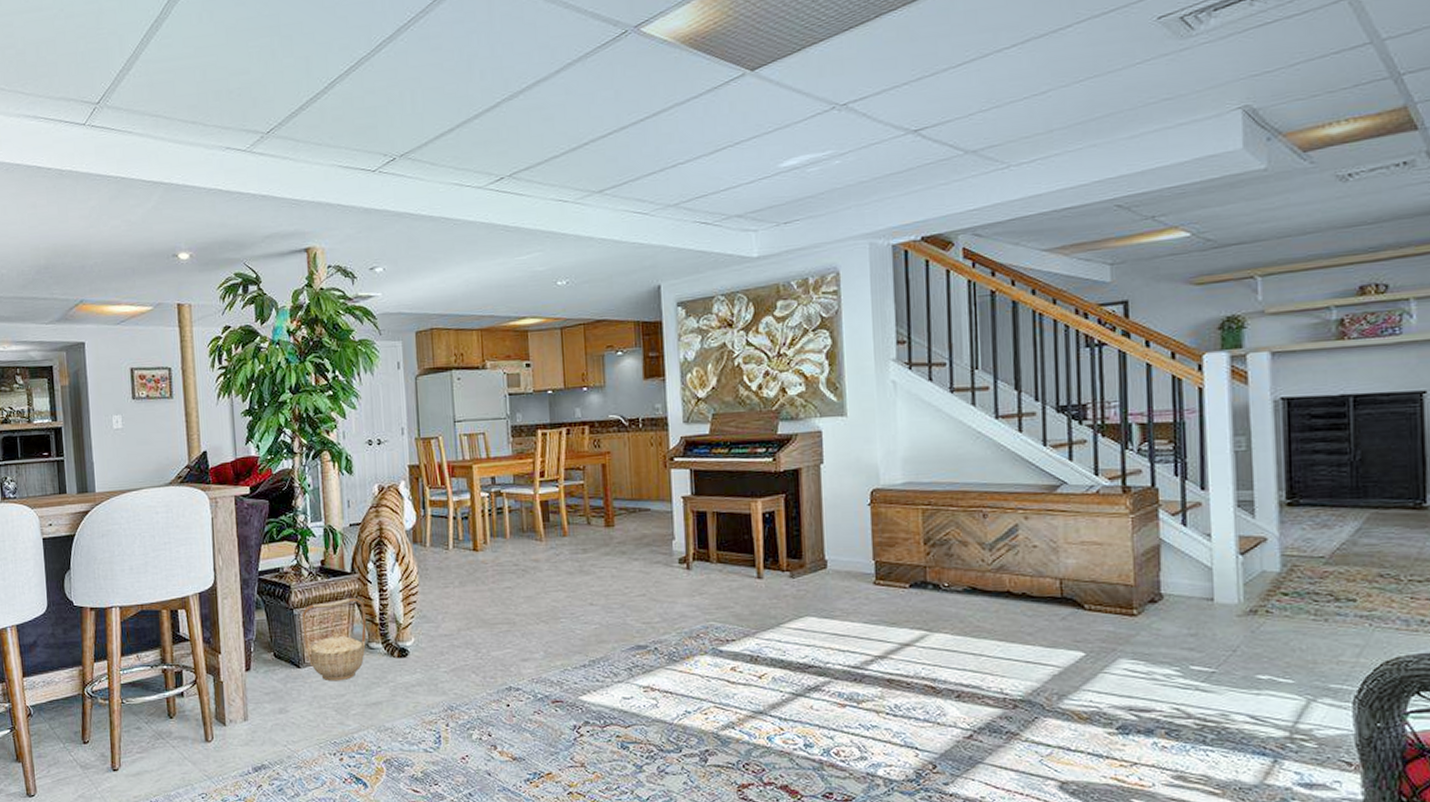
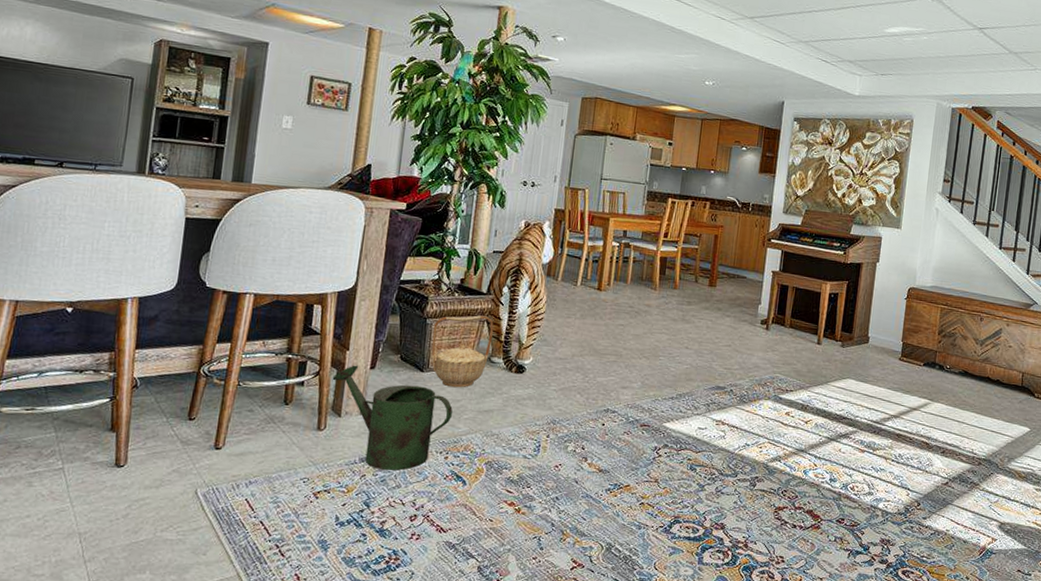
watering can: none [210,669,339,779] -> present [332,365,453,471]

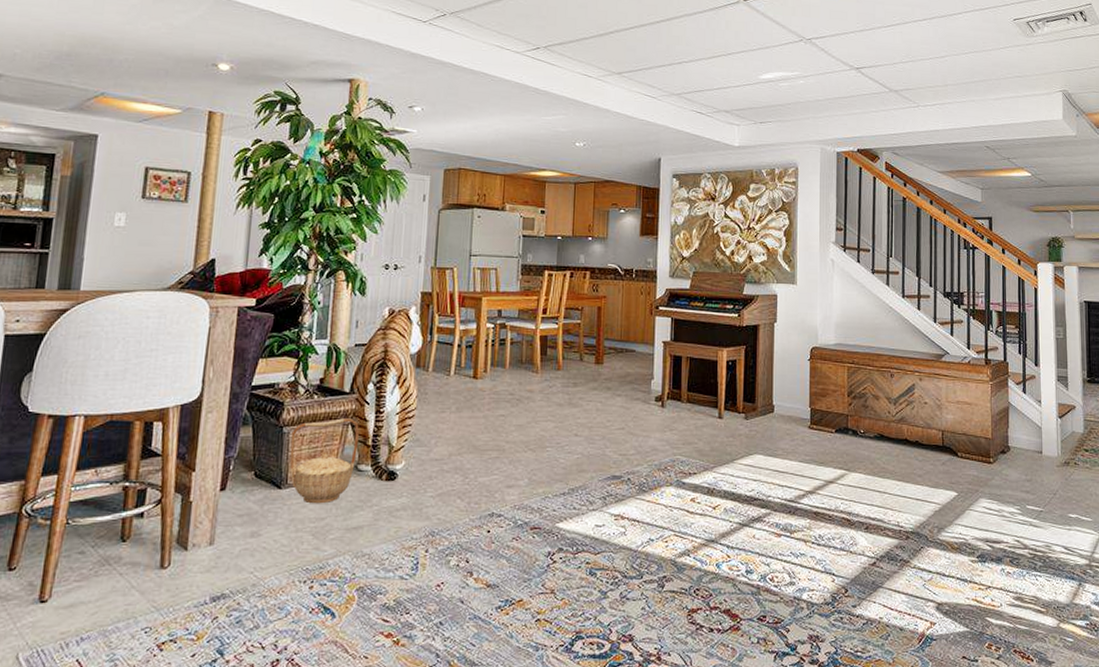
watering can: present [332,365,453,471] -> none [176,488,316,610]

